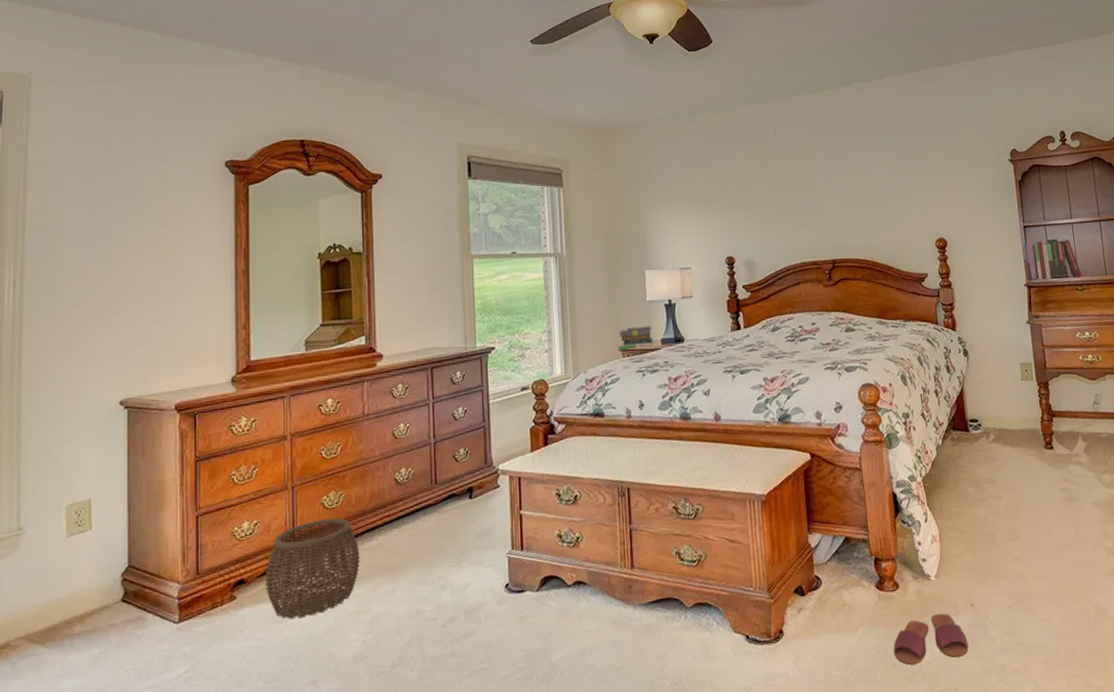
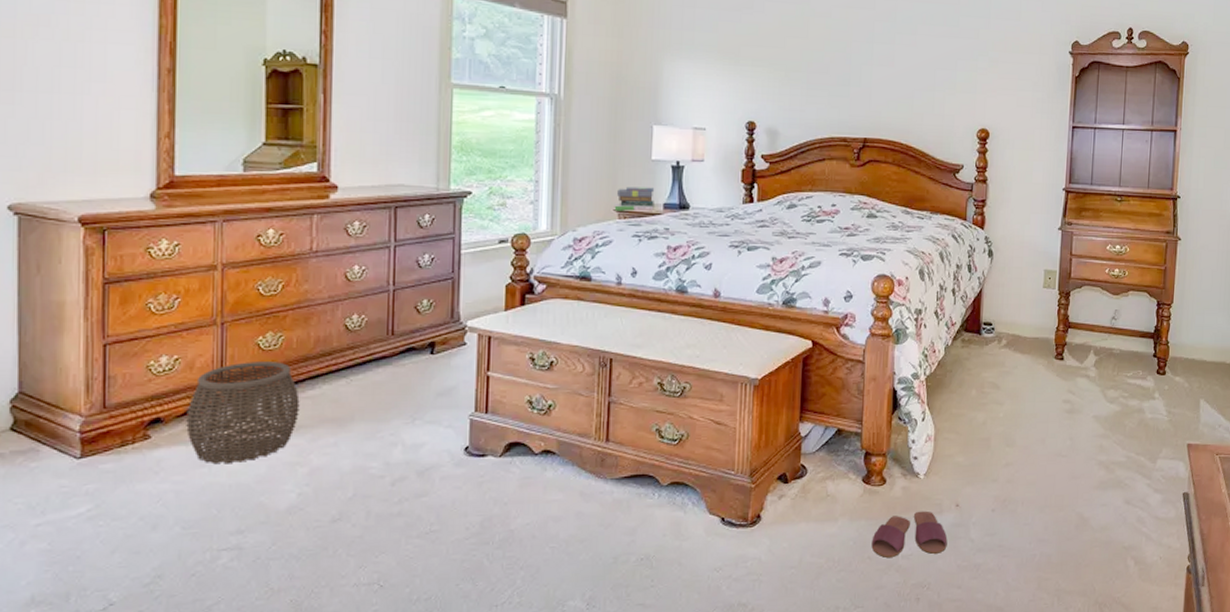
books: present [1023,238,1082,281] -> none [1067,143,1123,187]

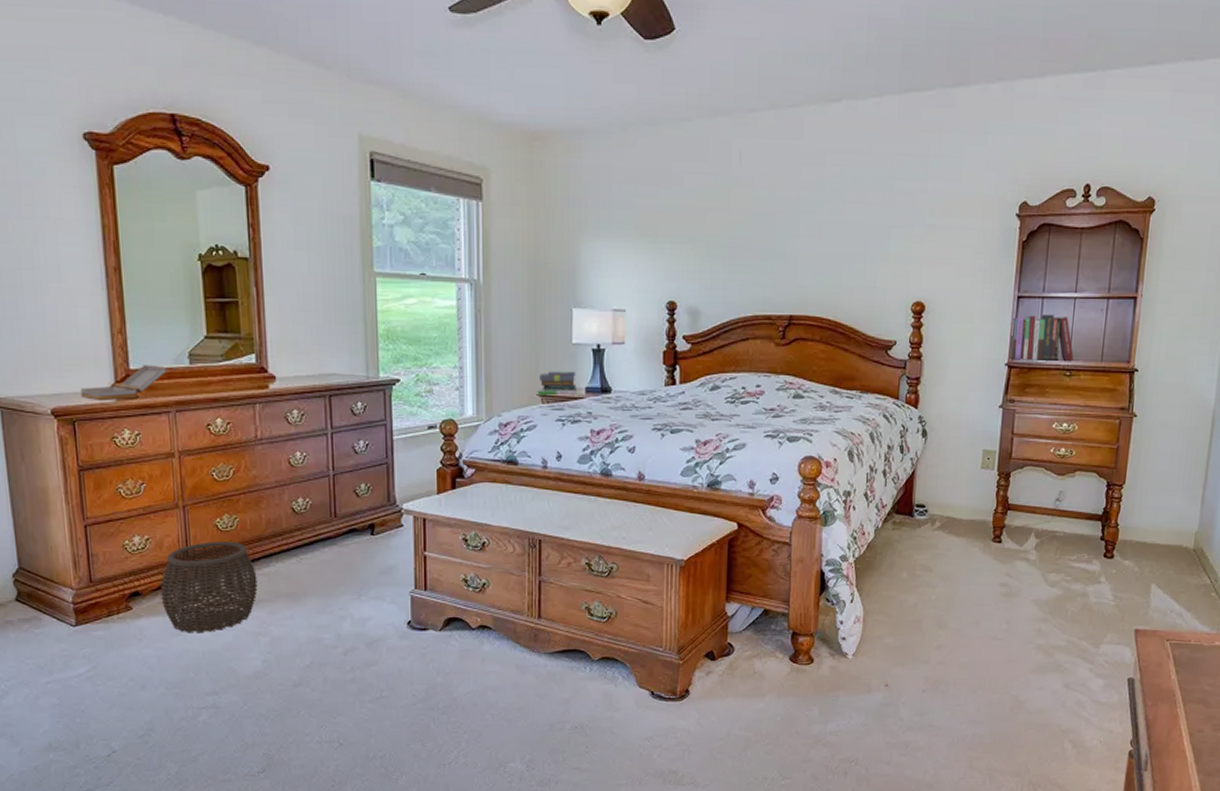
jewelry box: none [115,171,217,209] -> present [80,364,167,402]
slippers: present [871,511,948,558] -> none [799,689,876,733]
books: none [1067,143,1123,187] -> present [1010,314,1074,361]

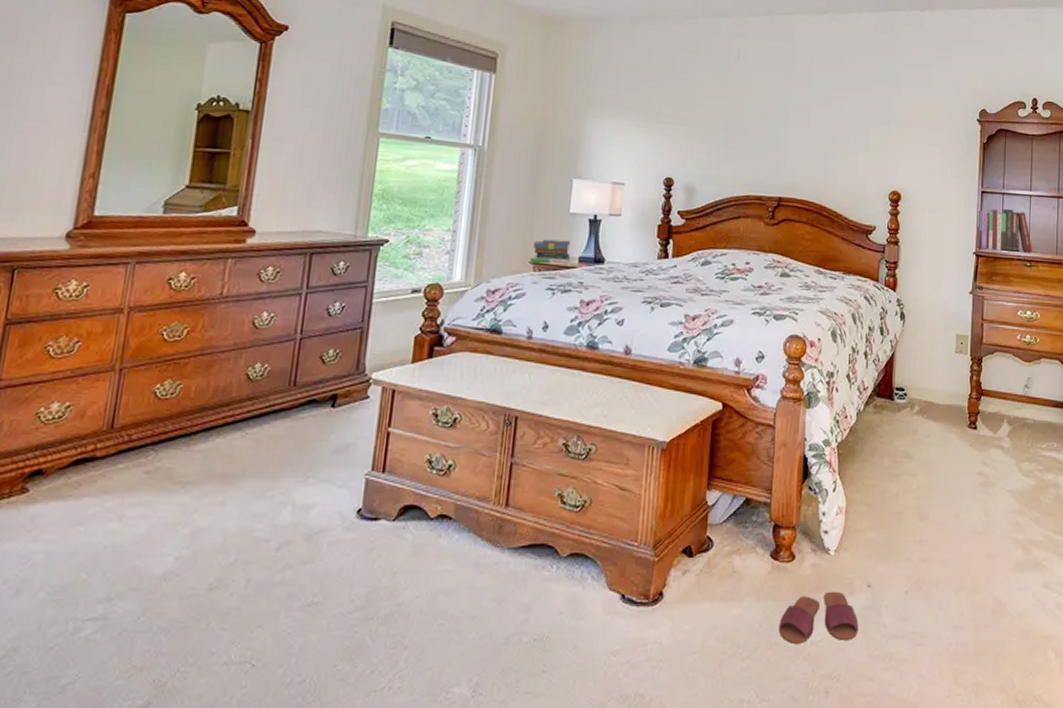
jewelry box: present [80,364,167,402] -> none [29,211,136,249]
woven basket: present [160,541,258,633] -> none [67,411,191,523]
slippers: none [799,689,876,733] -> present [778,591,859,644]

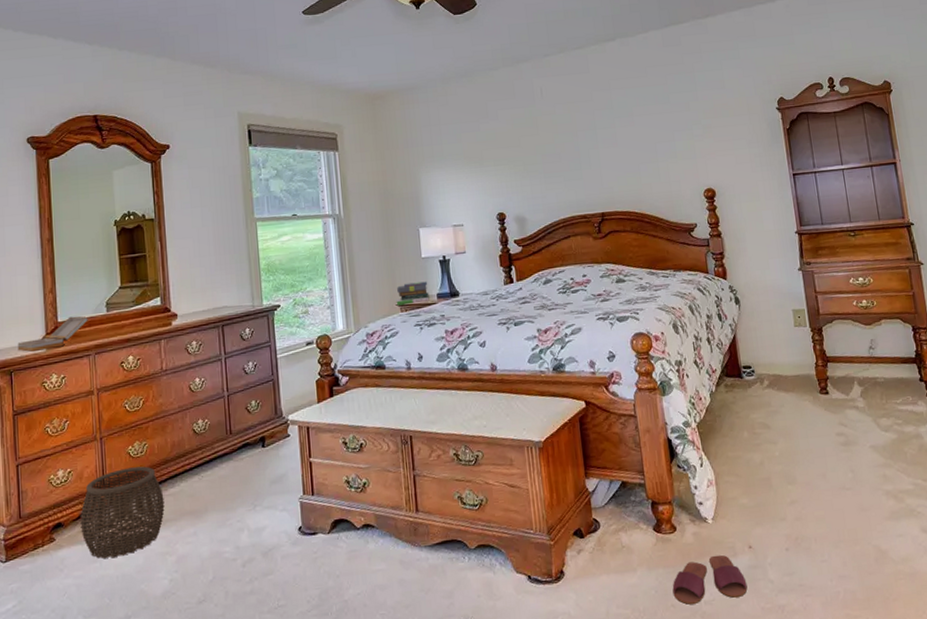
jewelry box: none [29,211,136,249] -> present [17,316,88,353]
woven basket: none [67,411,191,523] -> present [80,466,165,559]
books: present [977,208,1032,253] -> none [793,185,854,228]

